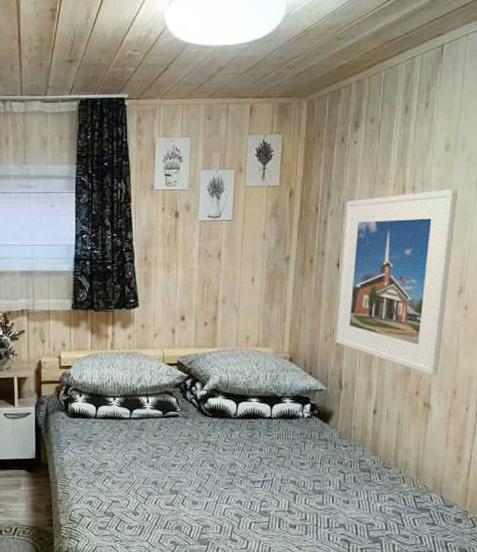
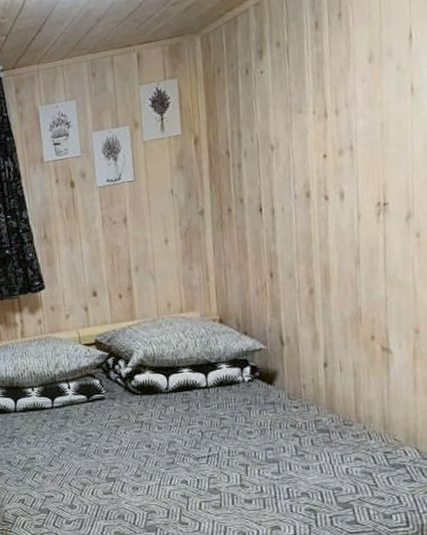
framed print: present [335,189,458,375] -> none [260,104,395,316]

